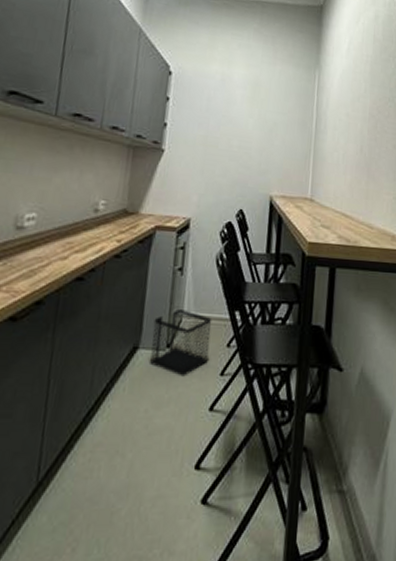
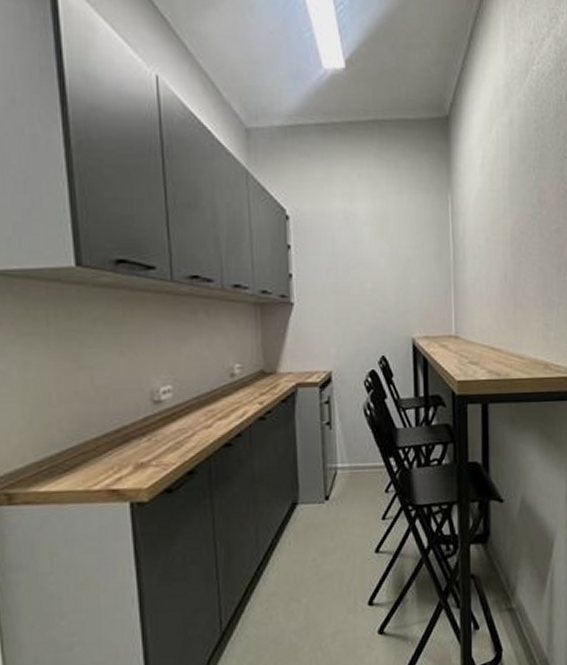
wastebasket: present [150,309,212,377] -> none [309,462,368,525]

